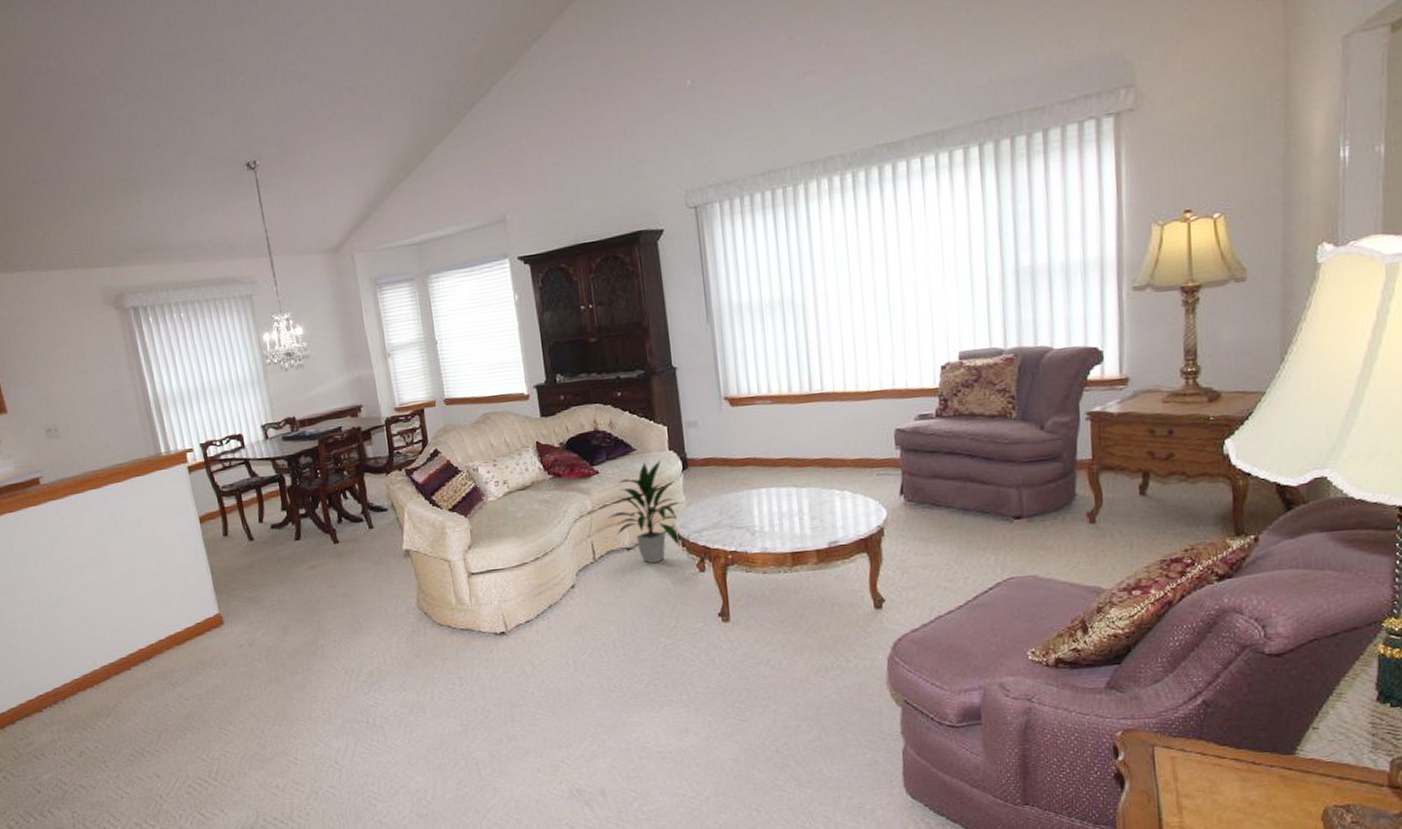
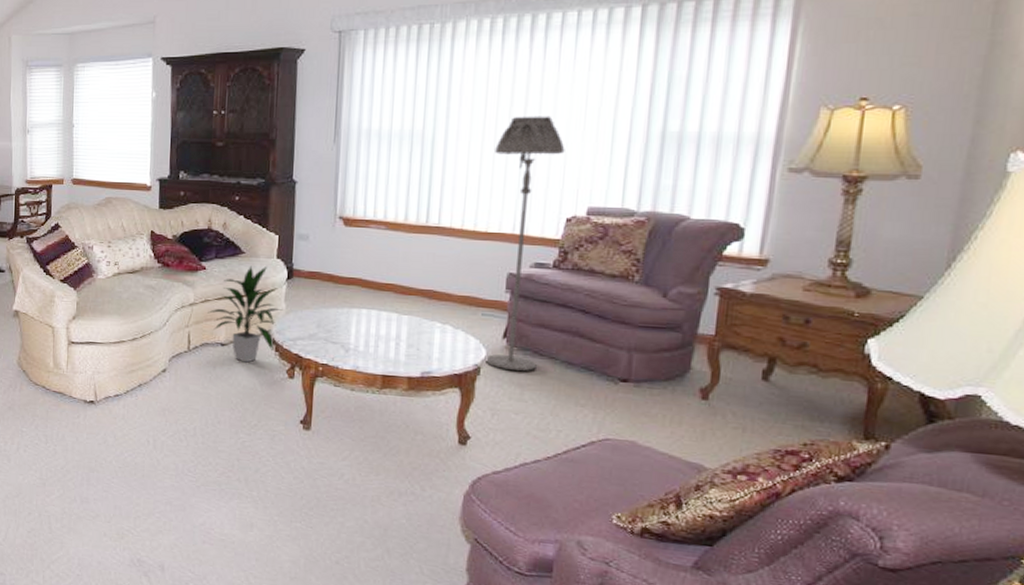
floor lamp: none [864,266,936,526] -> present [484,116,565,372]

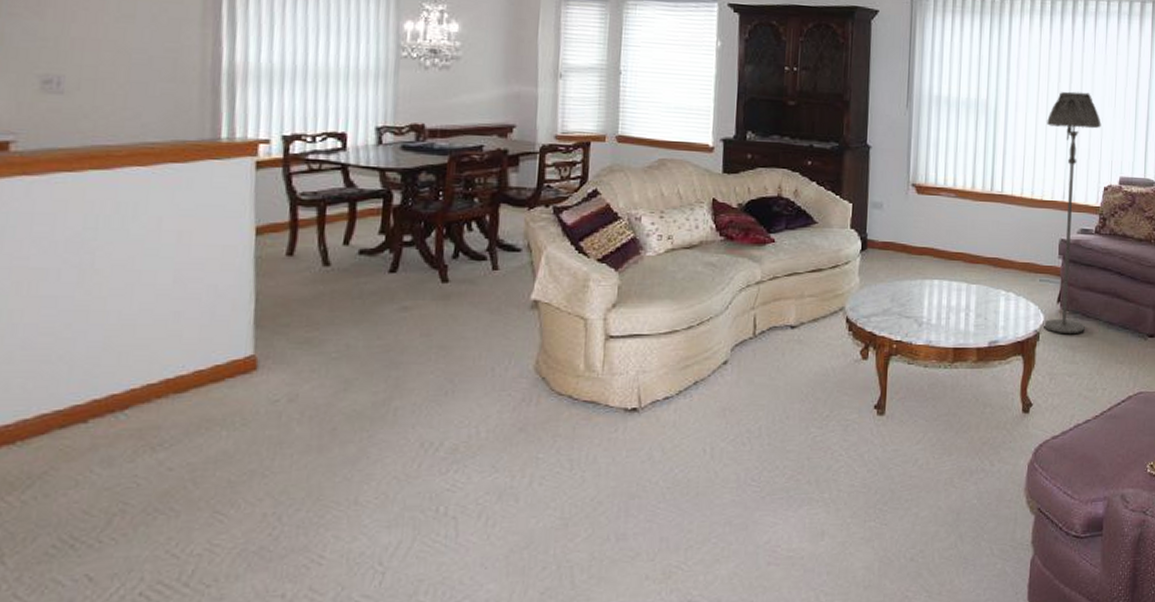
indoor plant: present [208,265,283,363] -> none [776,236,857,346]

